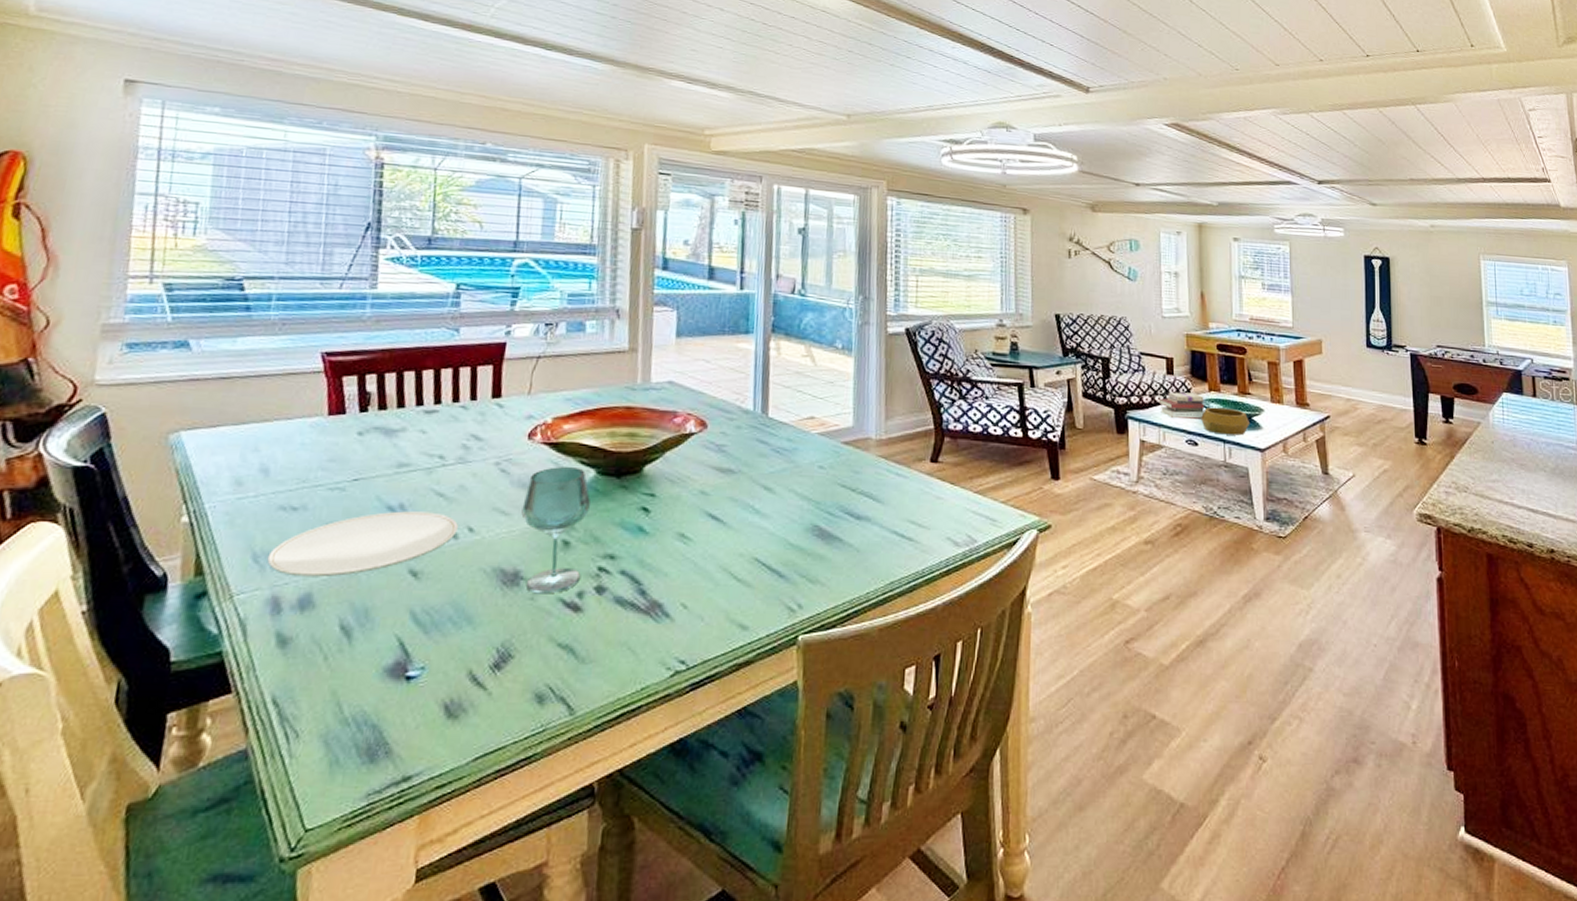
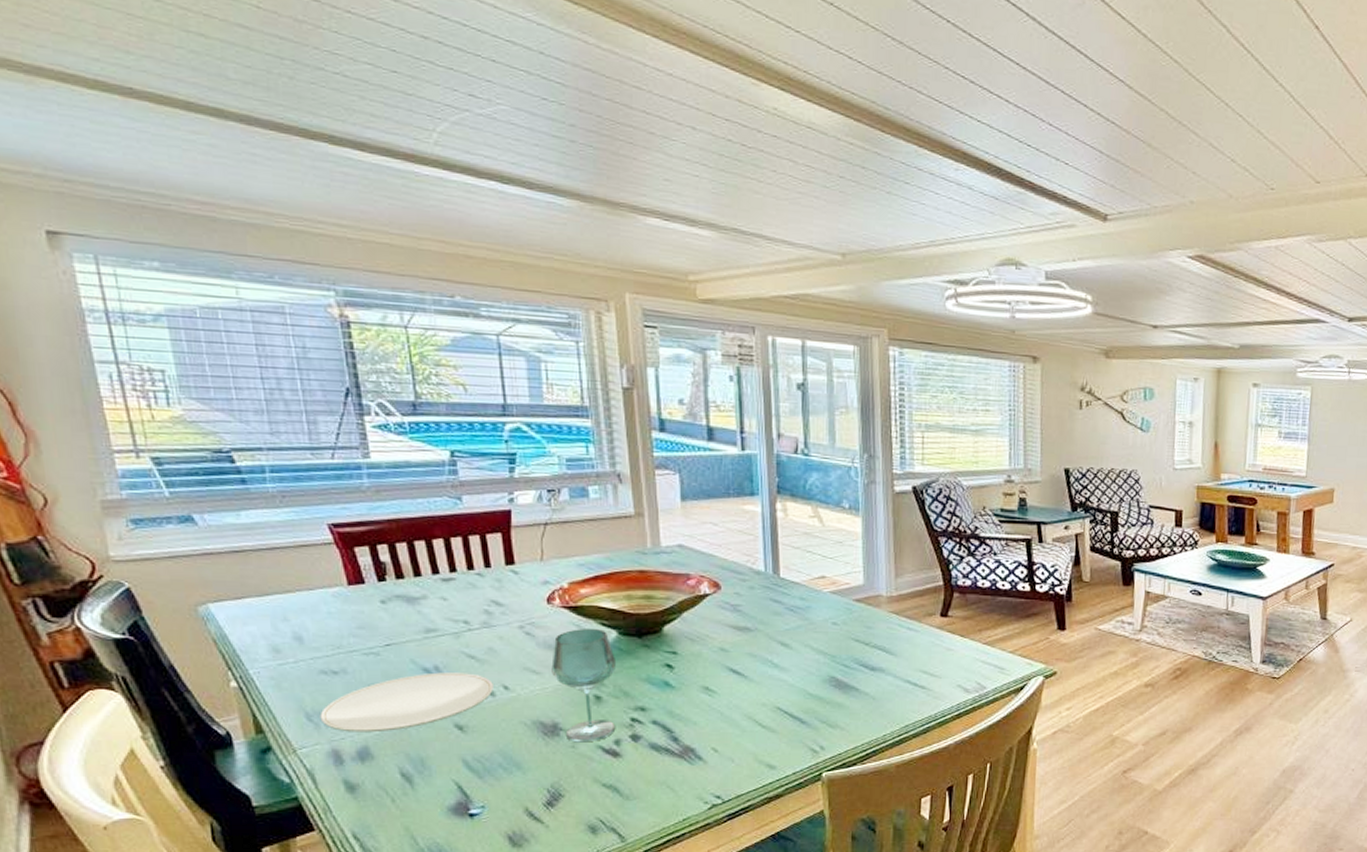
books: present [1158,392,1204,420] -> none [1165,544,1211,571]
decorative bowl: present [1201,407,1250,436] -> none [1206,558,1255,585]

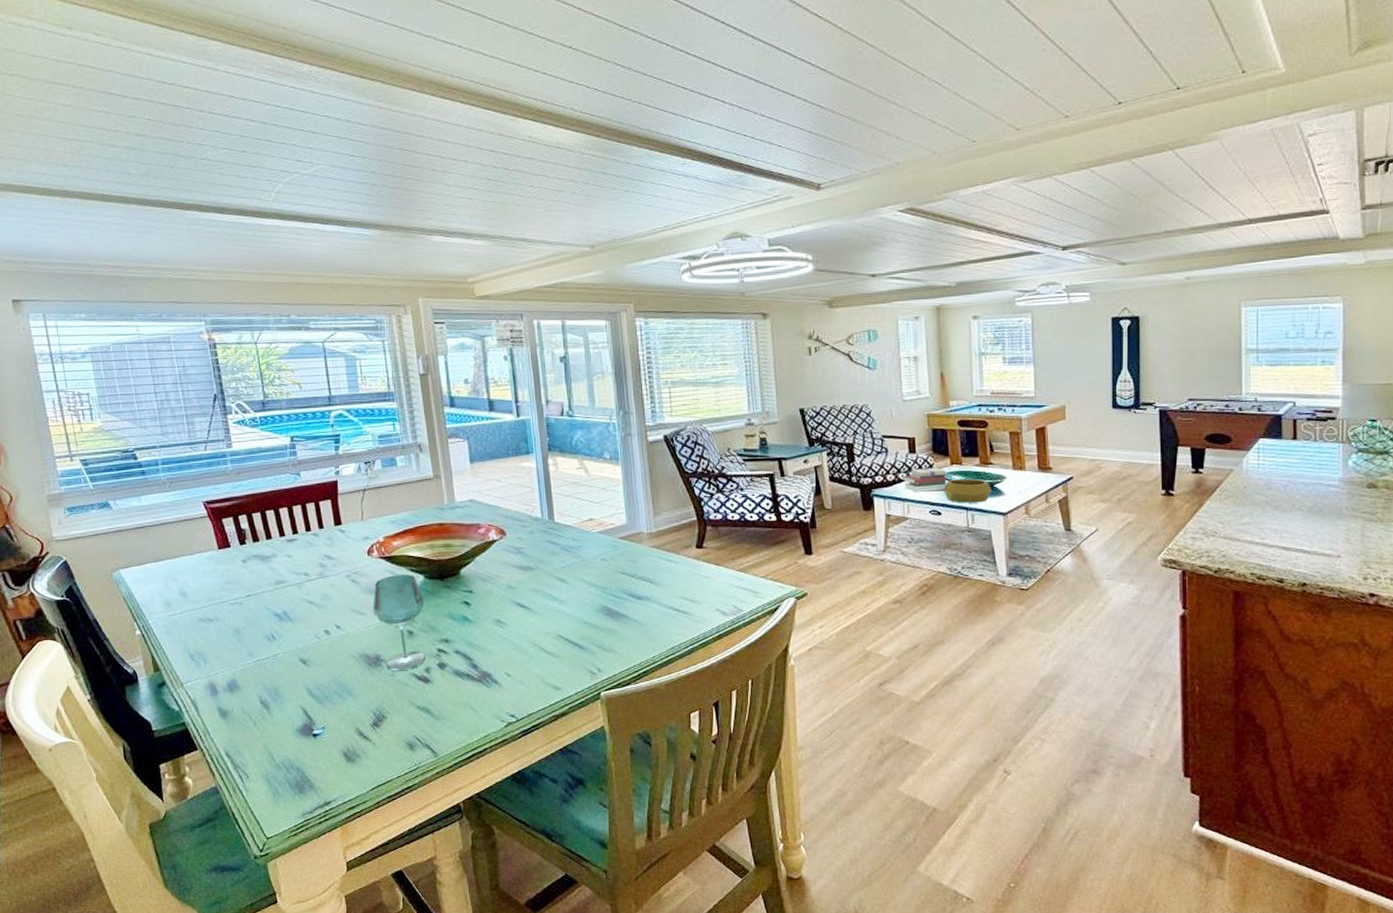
plate: present [320,672,493,733] -> none [200,616,329,668]
books: none [1165,544,1211,571] -> present [902,468,946,493]
decorative bowl: none [1206,558,1255,585] -> present [944,478,993,503]

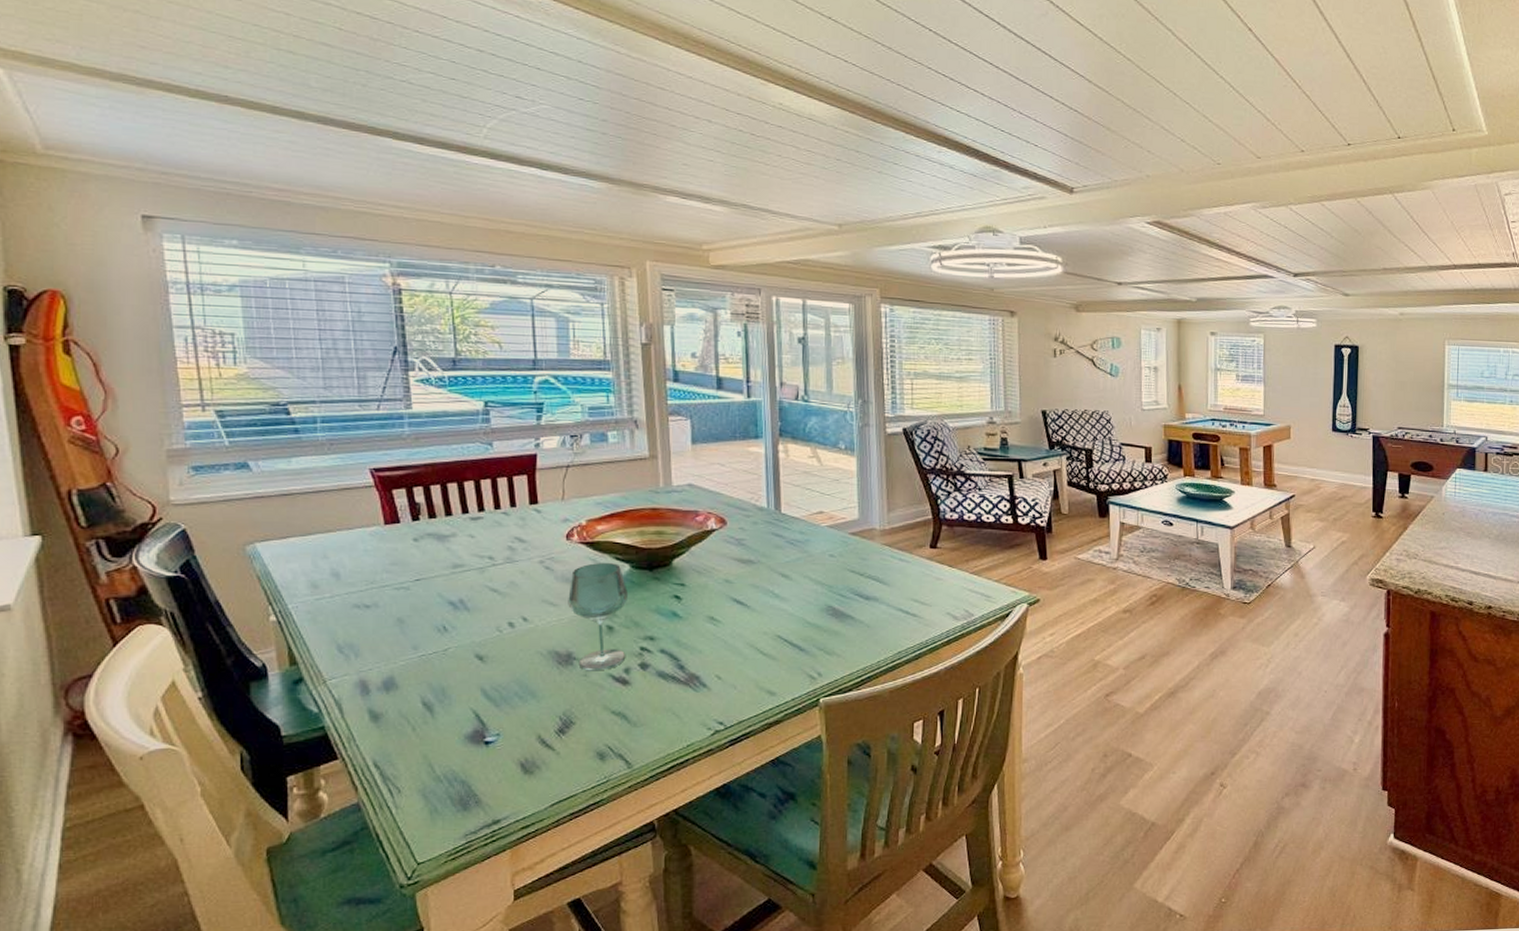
books: present [902,468,946,493] -> none [1137,478,1179,503]
decorative bowl: present [944,478,993,503] -> none [1176,490,1222,515]

